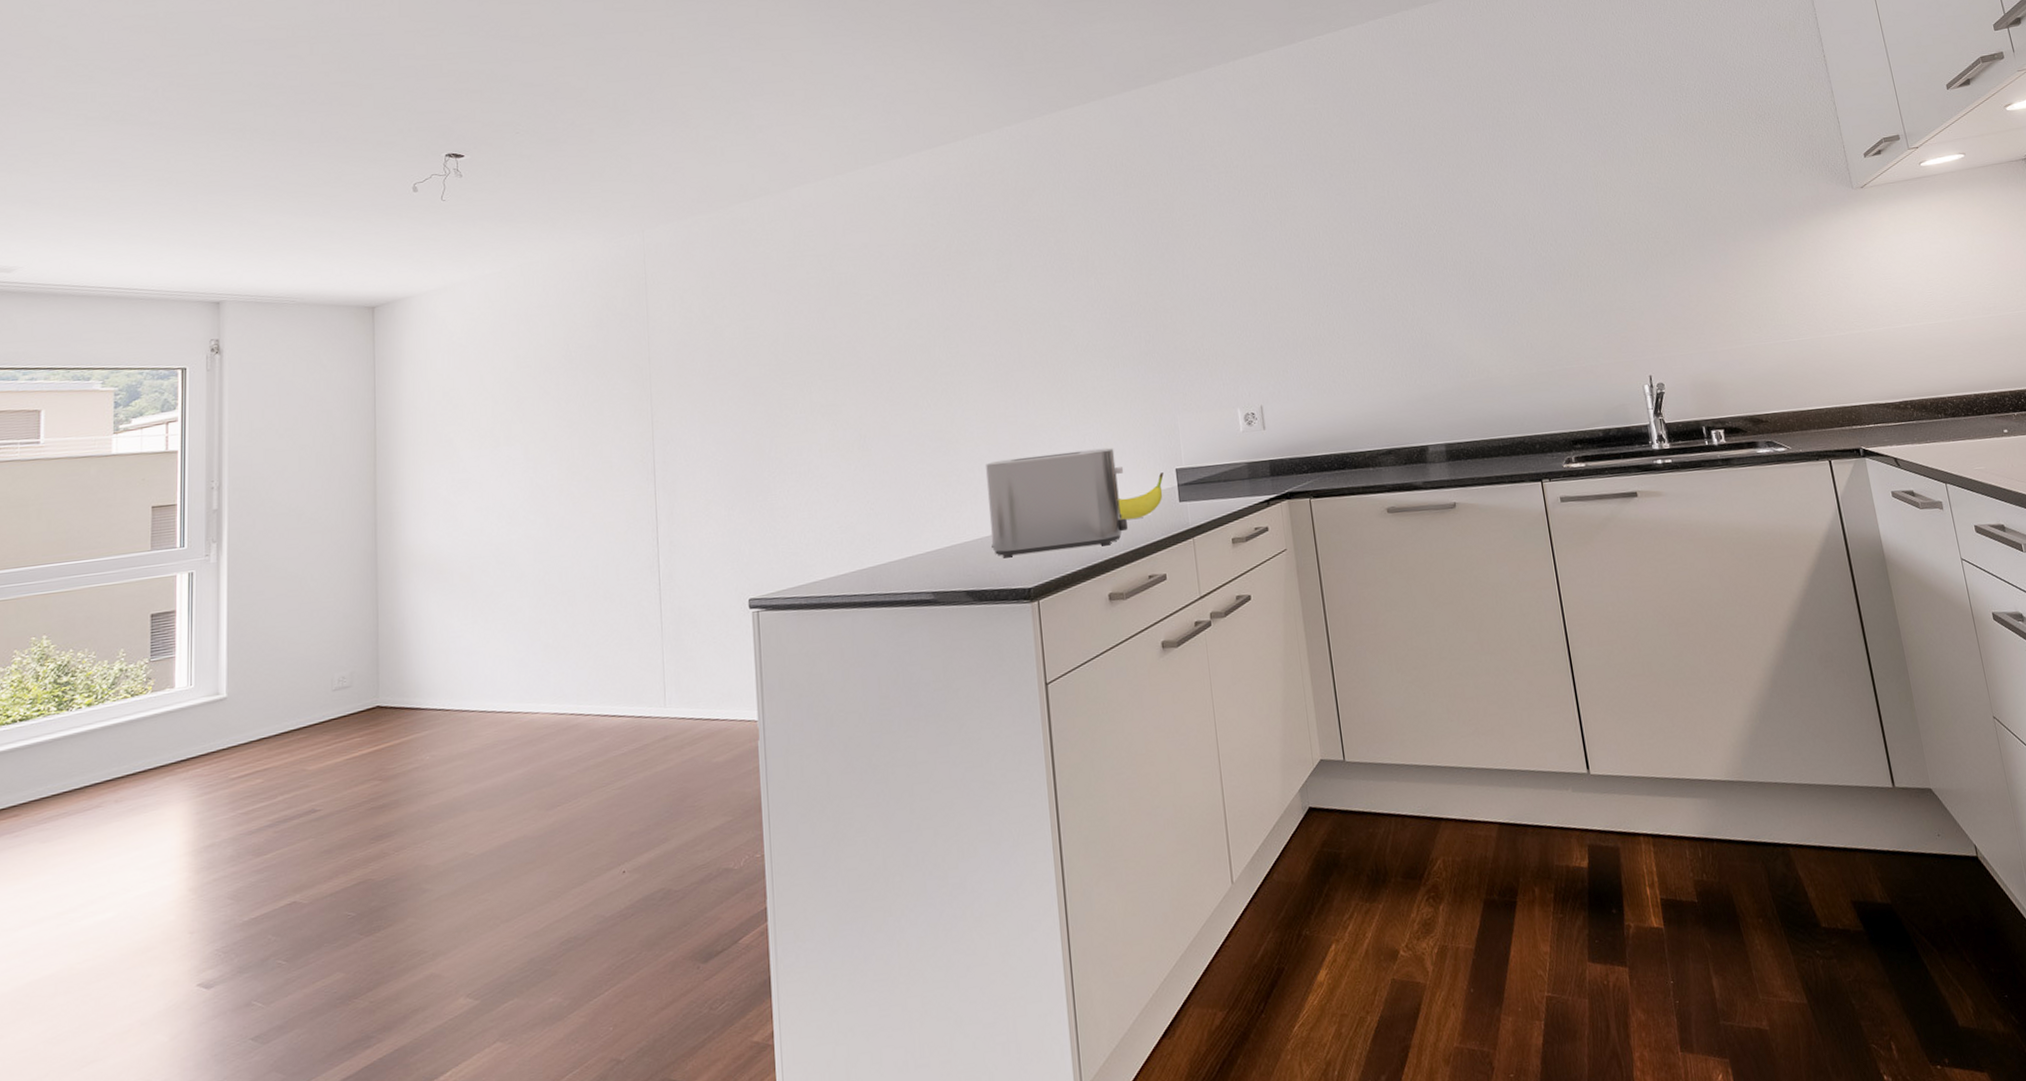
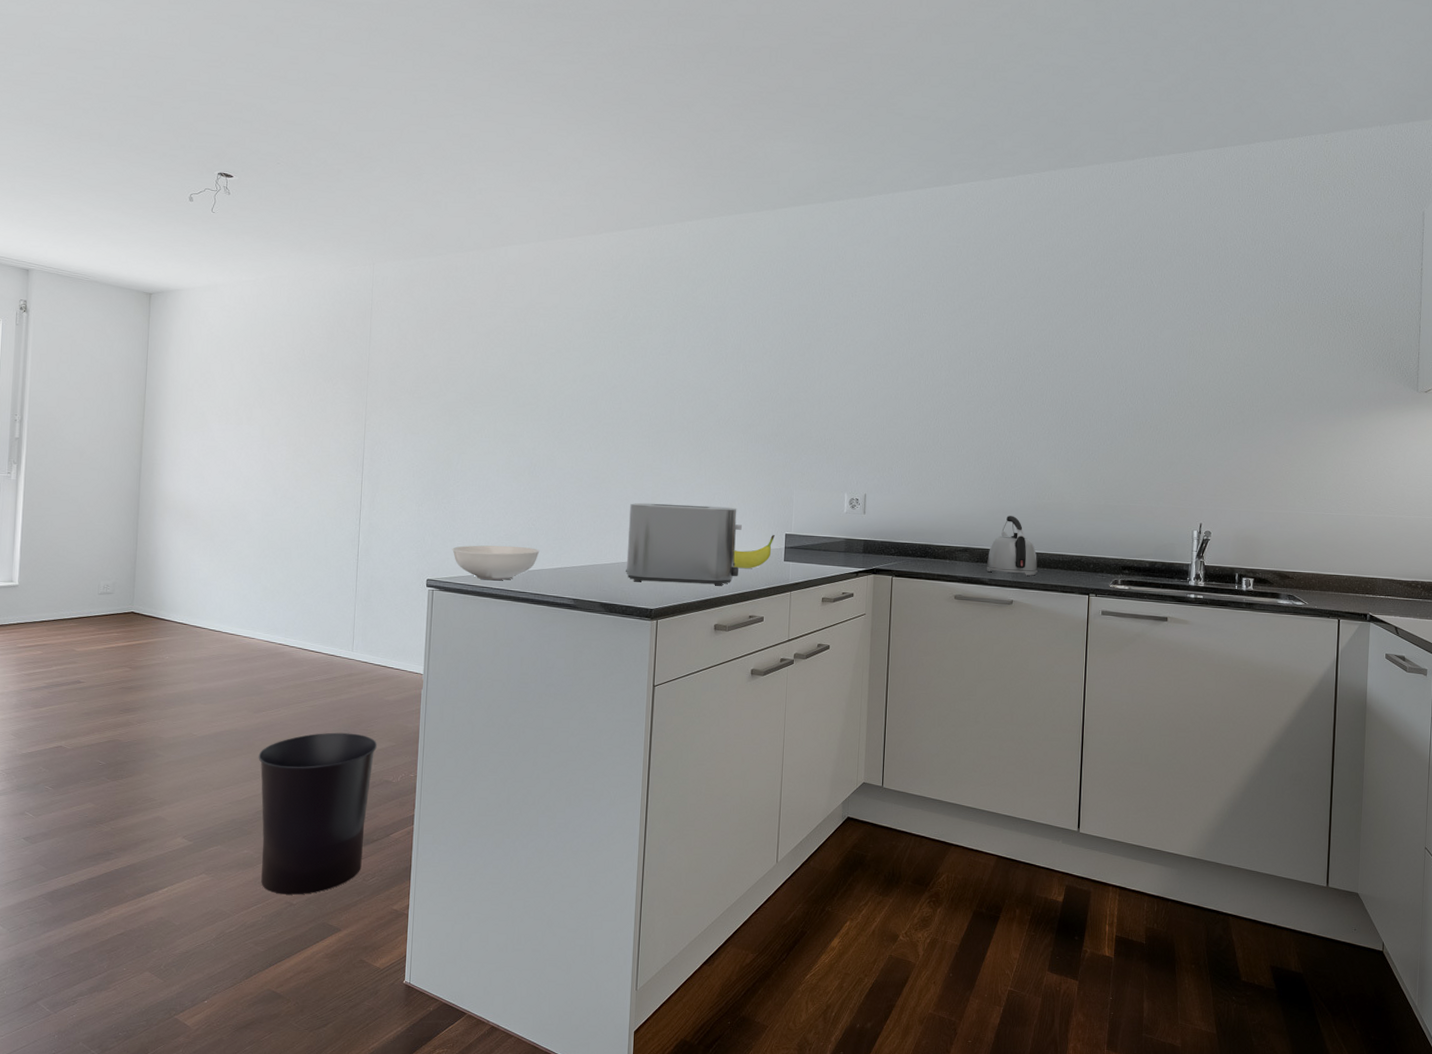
waste bin: none [557,813,709,1050] -> present [258,732,377,895]
bowl: none [776,537,884,588] -> present [452,545,540,581]
kettle: none [1416,403,1478,474] -> present [986,516,1038,576]

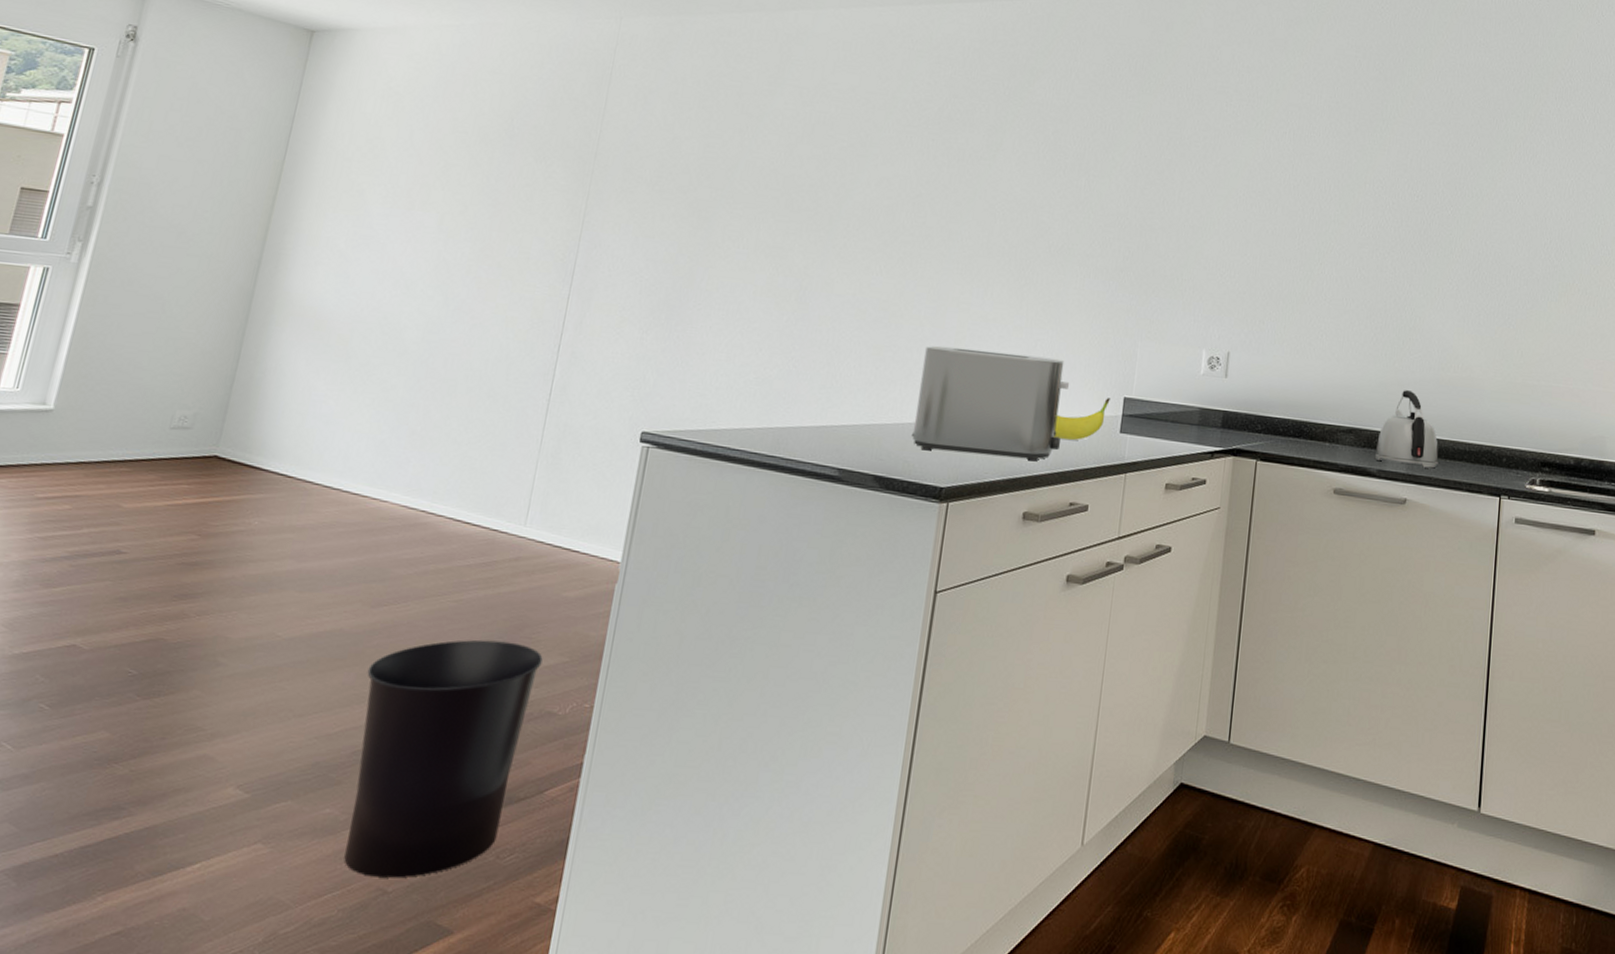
bowl: present [452,545,540,581] -> none [681,389,800,439]

